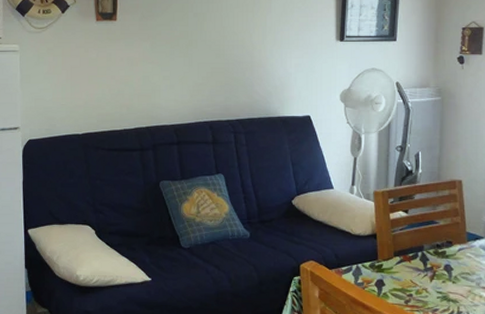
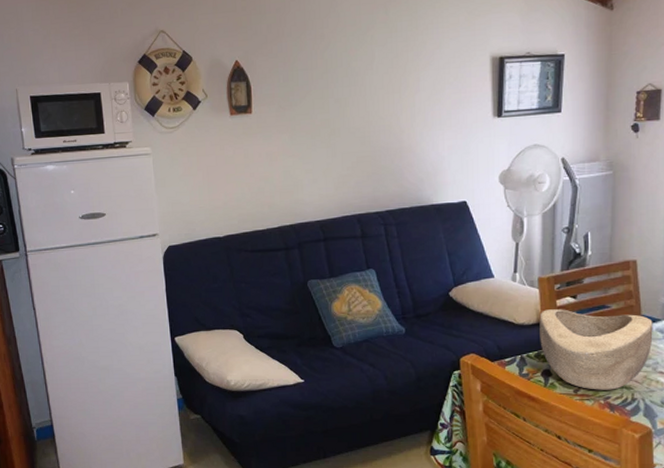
decorative bowl: none [374,222,477,303] -> present [539,309,653,390]

